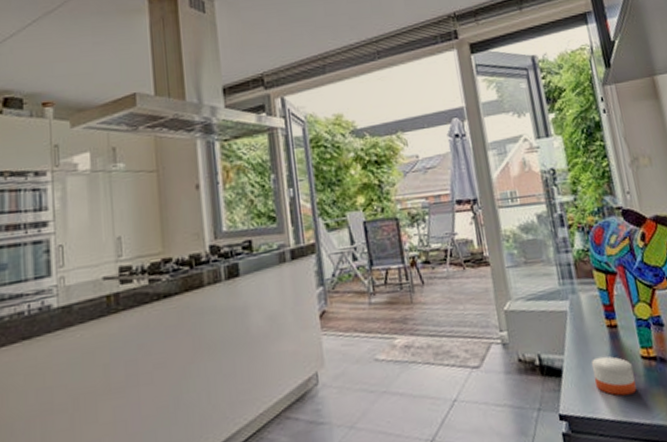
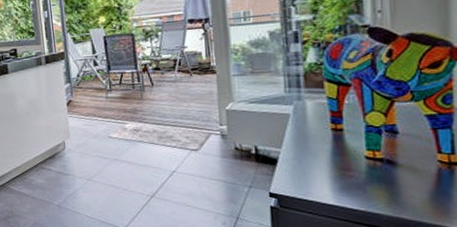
candle: present [591,356,637,396] -> none [308,153,355,186]

